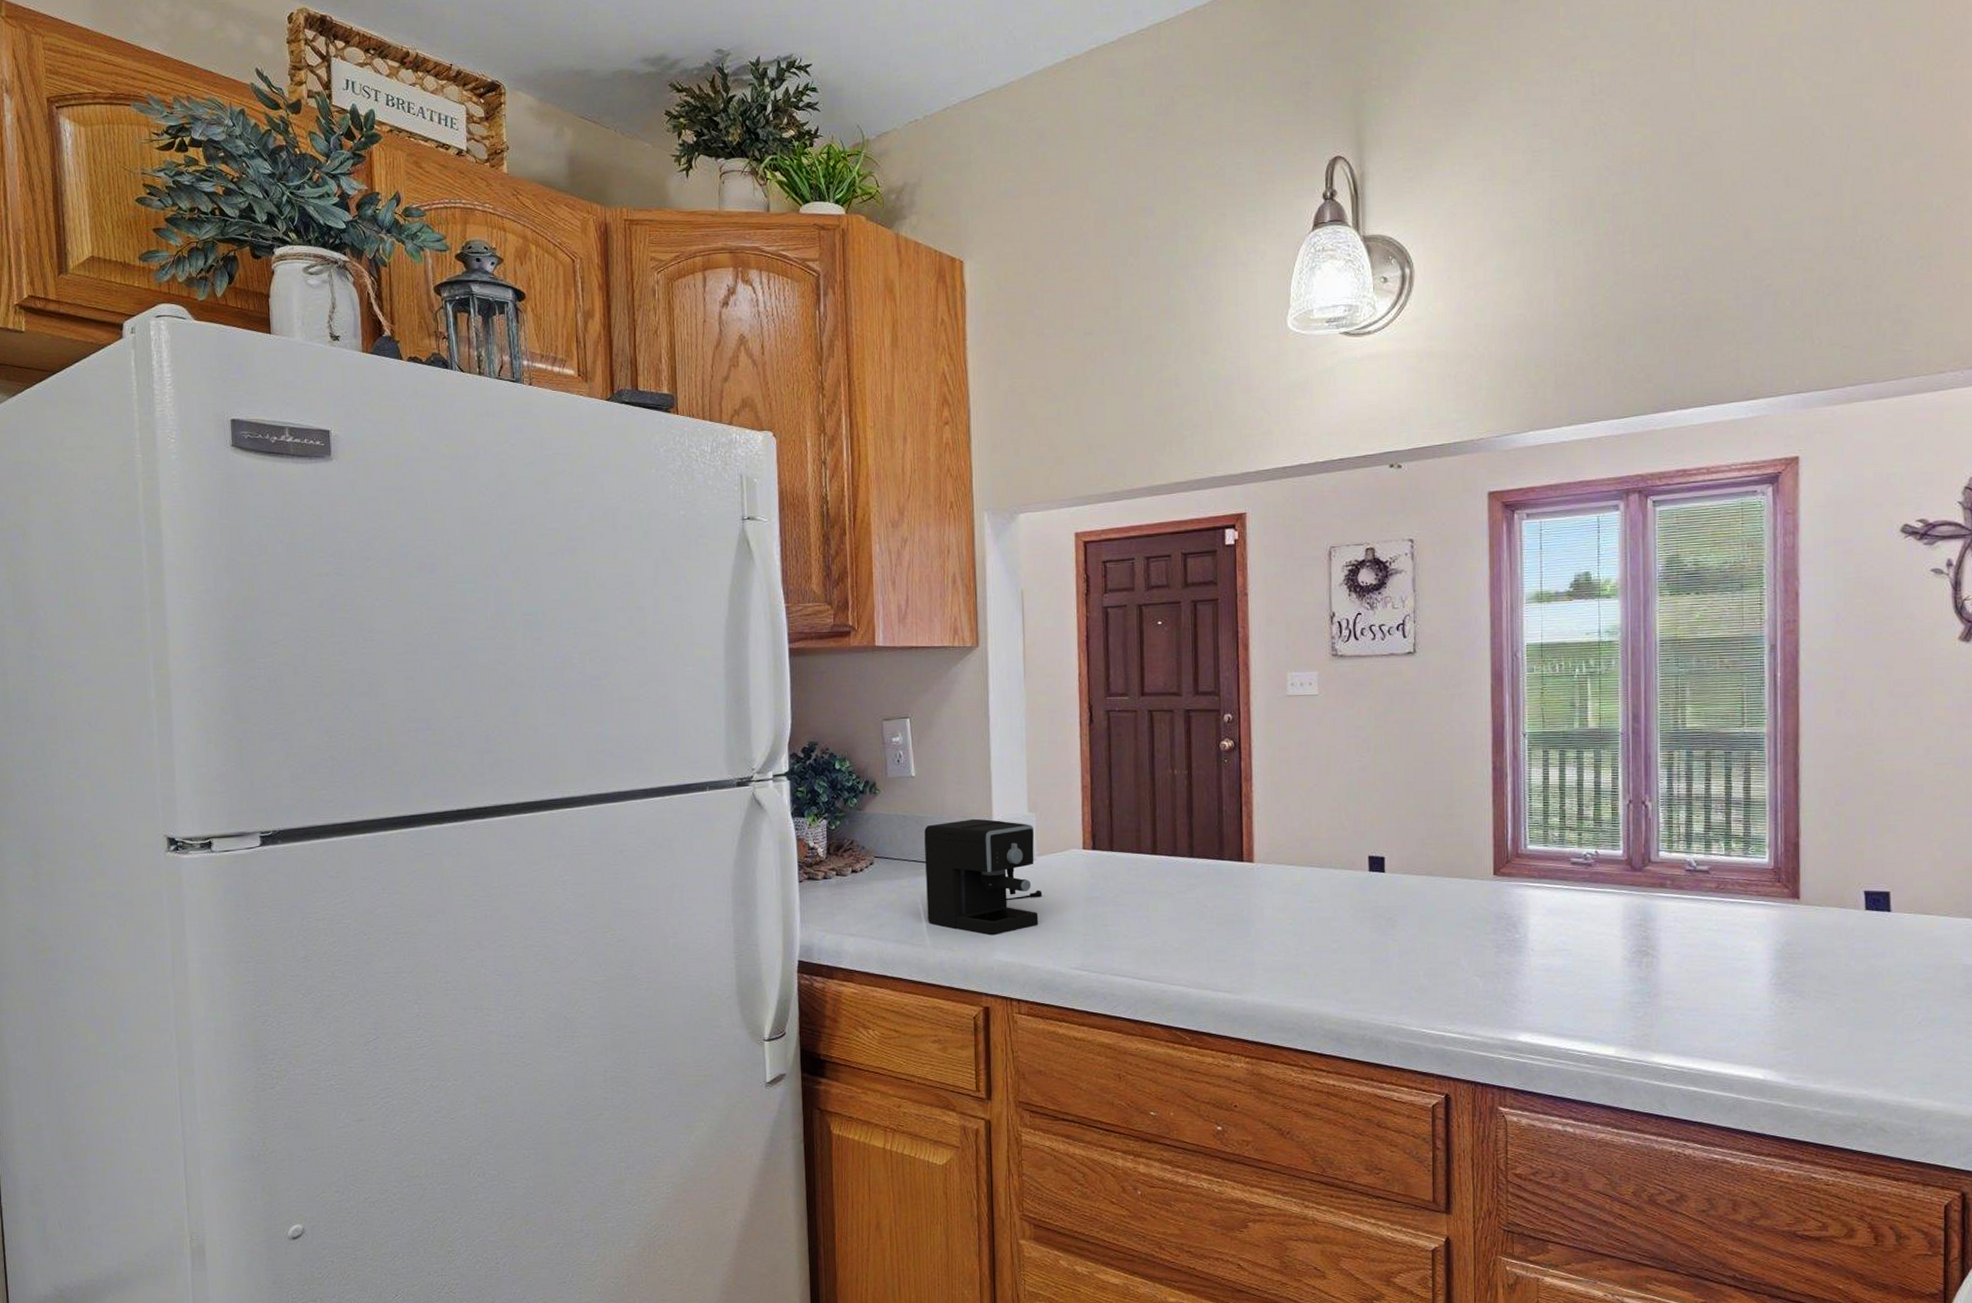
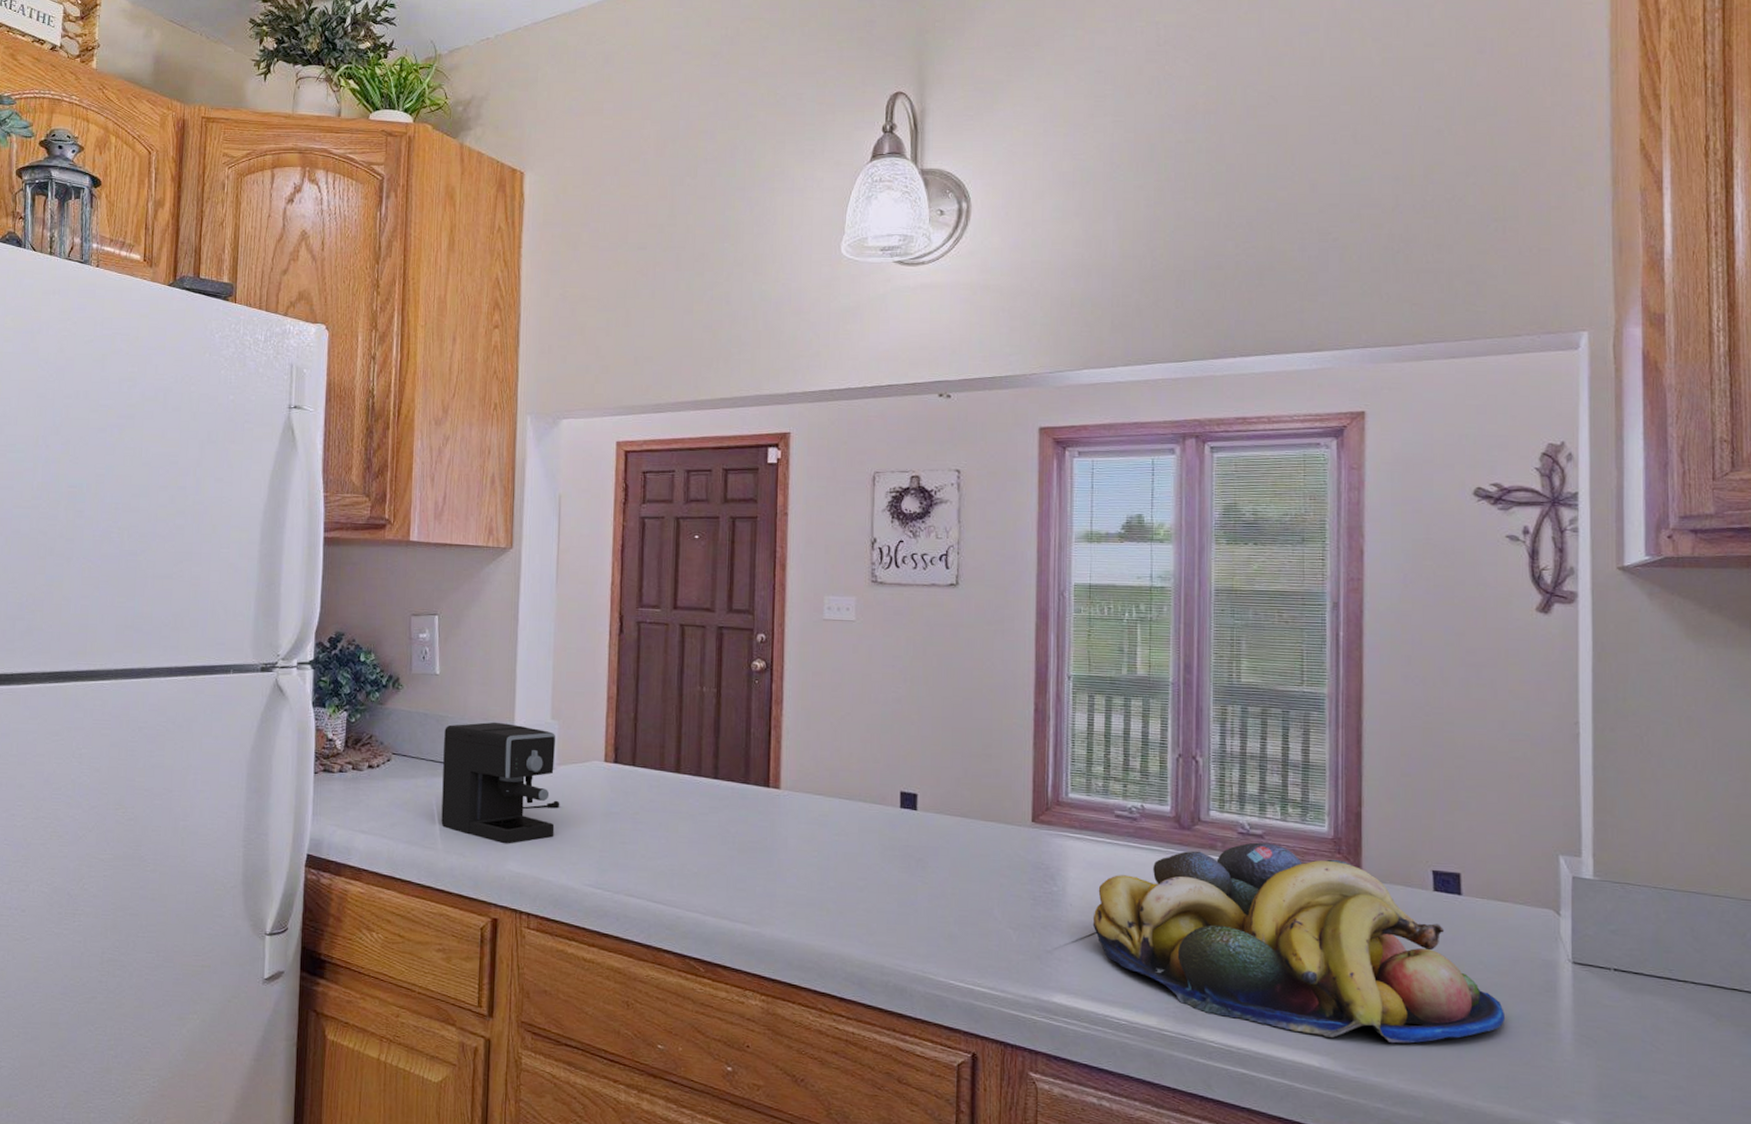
fruit bowl: none [1553,877,1931,1053] -> present [1092,842,1506,1044]

